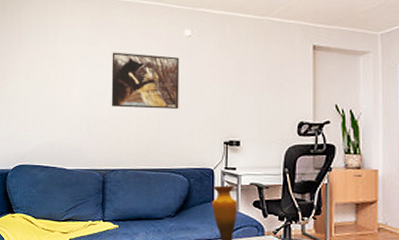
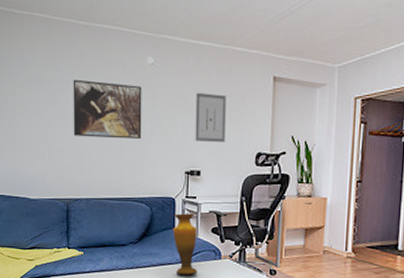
wall art: none [233,62,265,112] -> present [195,92,226,143]

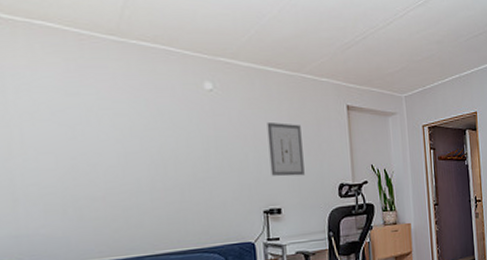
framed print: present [73,79,142,139] -> none [103,107,206,180]

